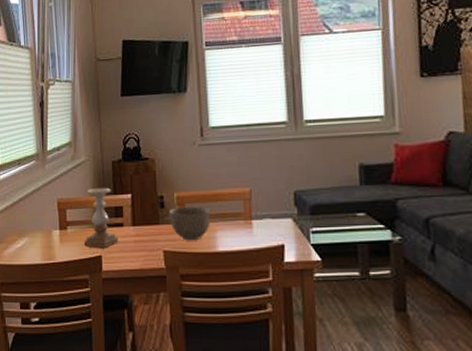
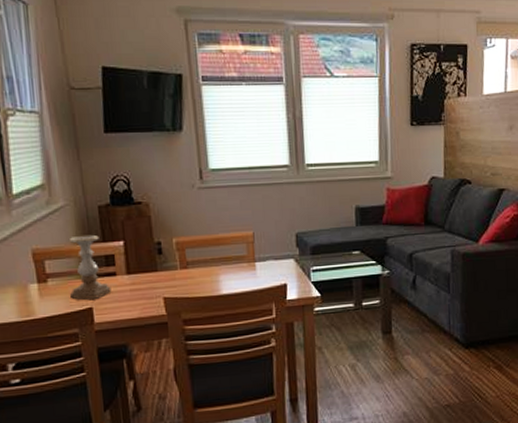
bowl: present [169,206,210,241] -> none [168,251,213,286]

